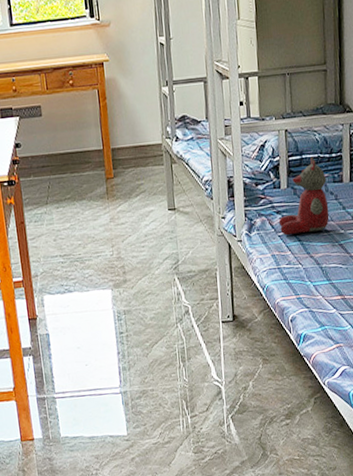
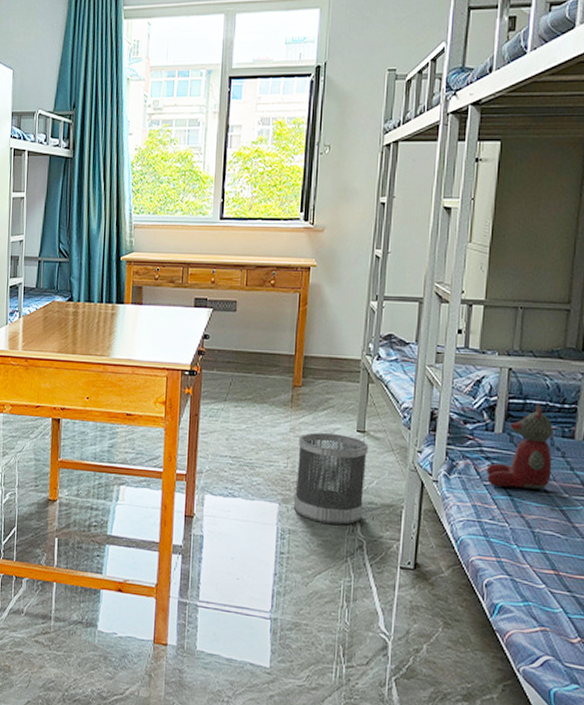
wastebasket: none [119,215,185,299] -> present [293,432,369,525]

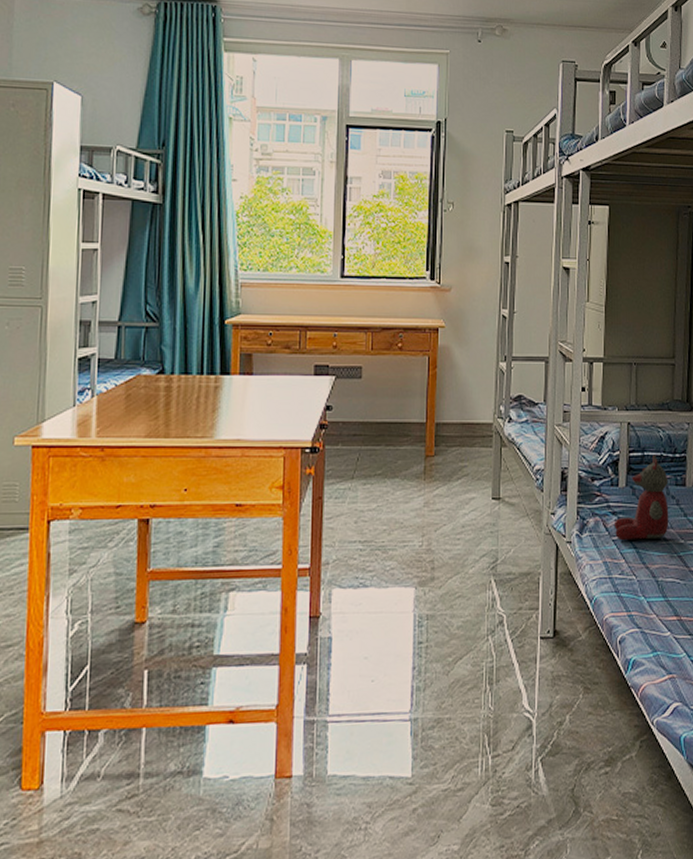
wastebasket: present [293,432,369,525] -> none [430,504,504,602]

